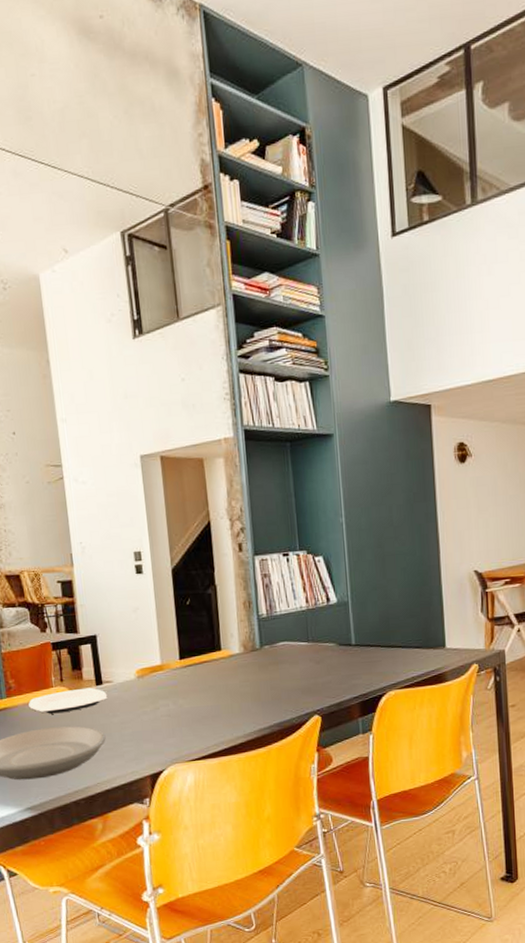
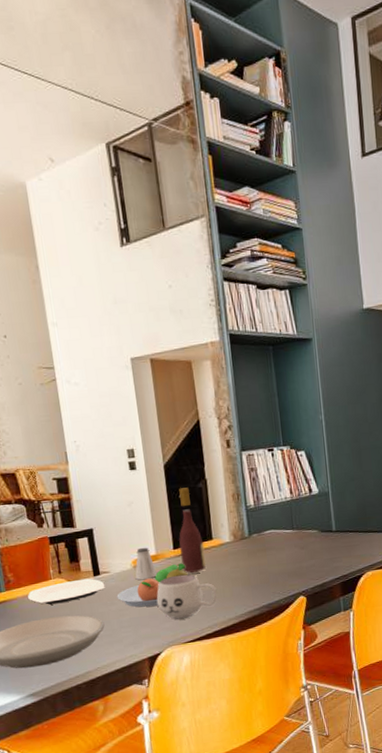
fruit bowl: none [119,674,195,721] -> present [117,563,188,607]
saltshaker: none [138,656,161,692] -> present [135,547,157,580]
mug: none [160,687,225,735] -> present [157,574,217,619]
wine bottle: none [185,593,214,685] -> present [179,487,206,573]

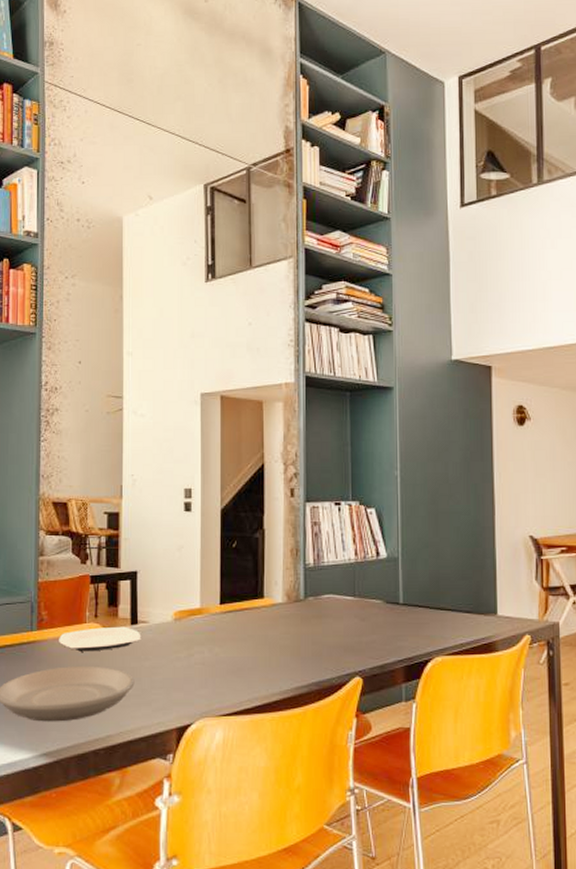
fruit bowl: present [117,563,188,607] -> none [152,621,233,667]
saltshaker: present [135,547,157,580] -> none [174,598,198,636]
mug: present [157,574,217,619] -> none [194,635,262,686]
wine bottle: present [179,487,206,573] -> none [227,536,254,633]

